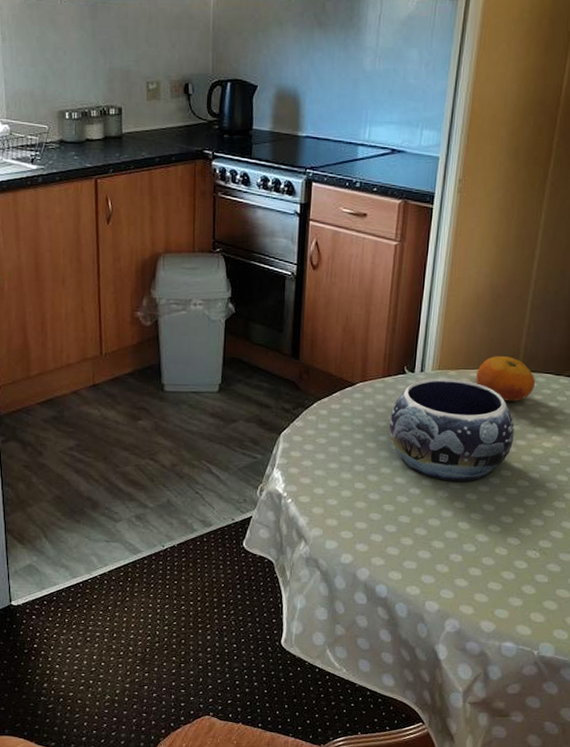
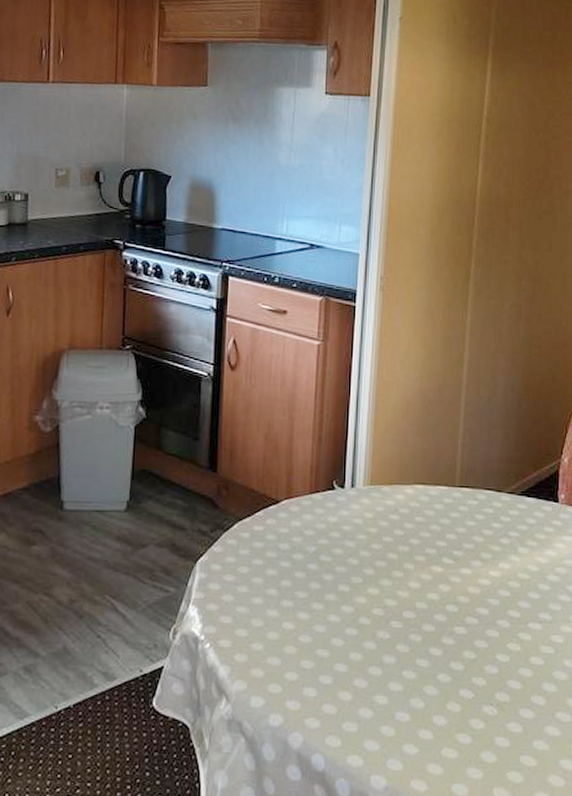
decorative bowl: present [389,378,515,482] -> none [319,494,457,620]
fruit: present [476,356,535,401] -> none [412,469,475,522]

